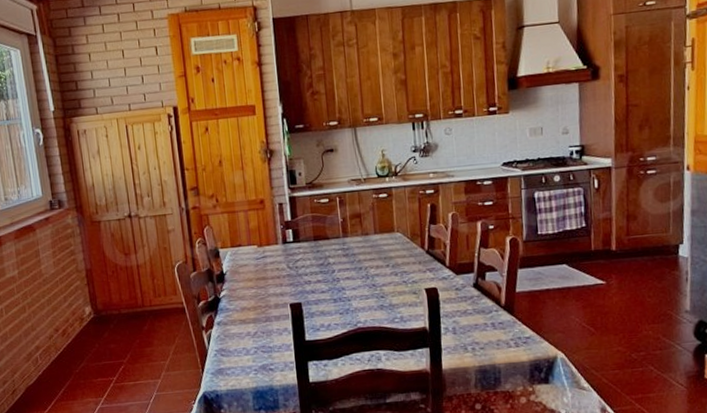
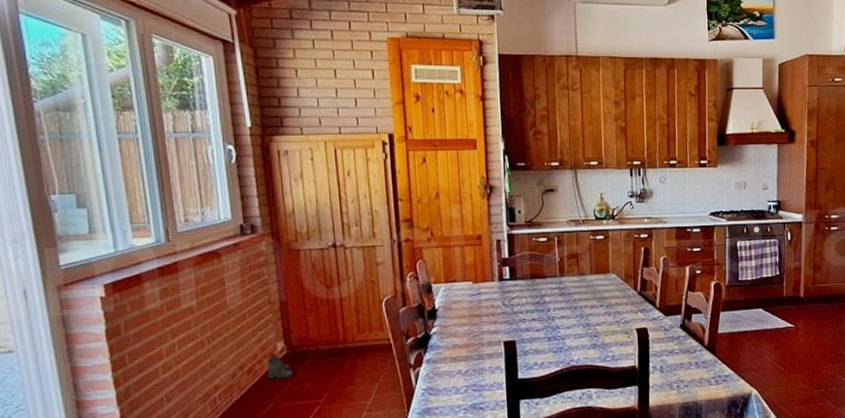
boots: none [78,319,101,341] -> present [267,356,294,380]

